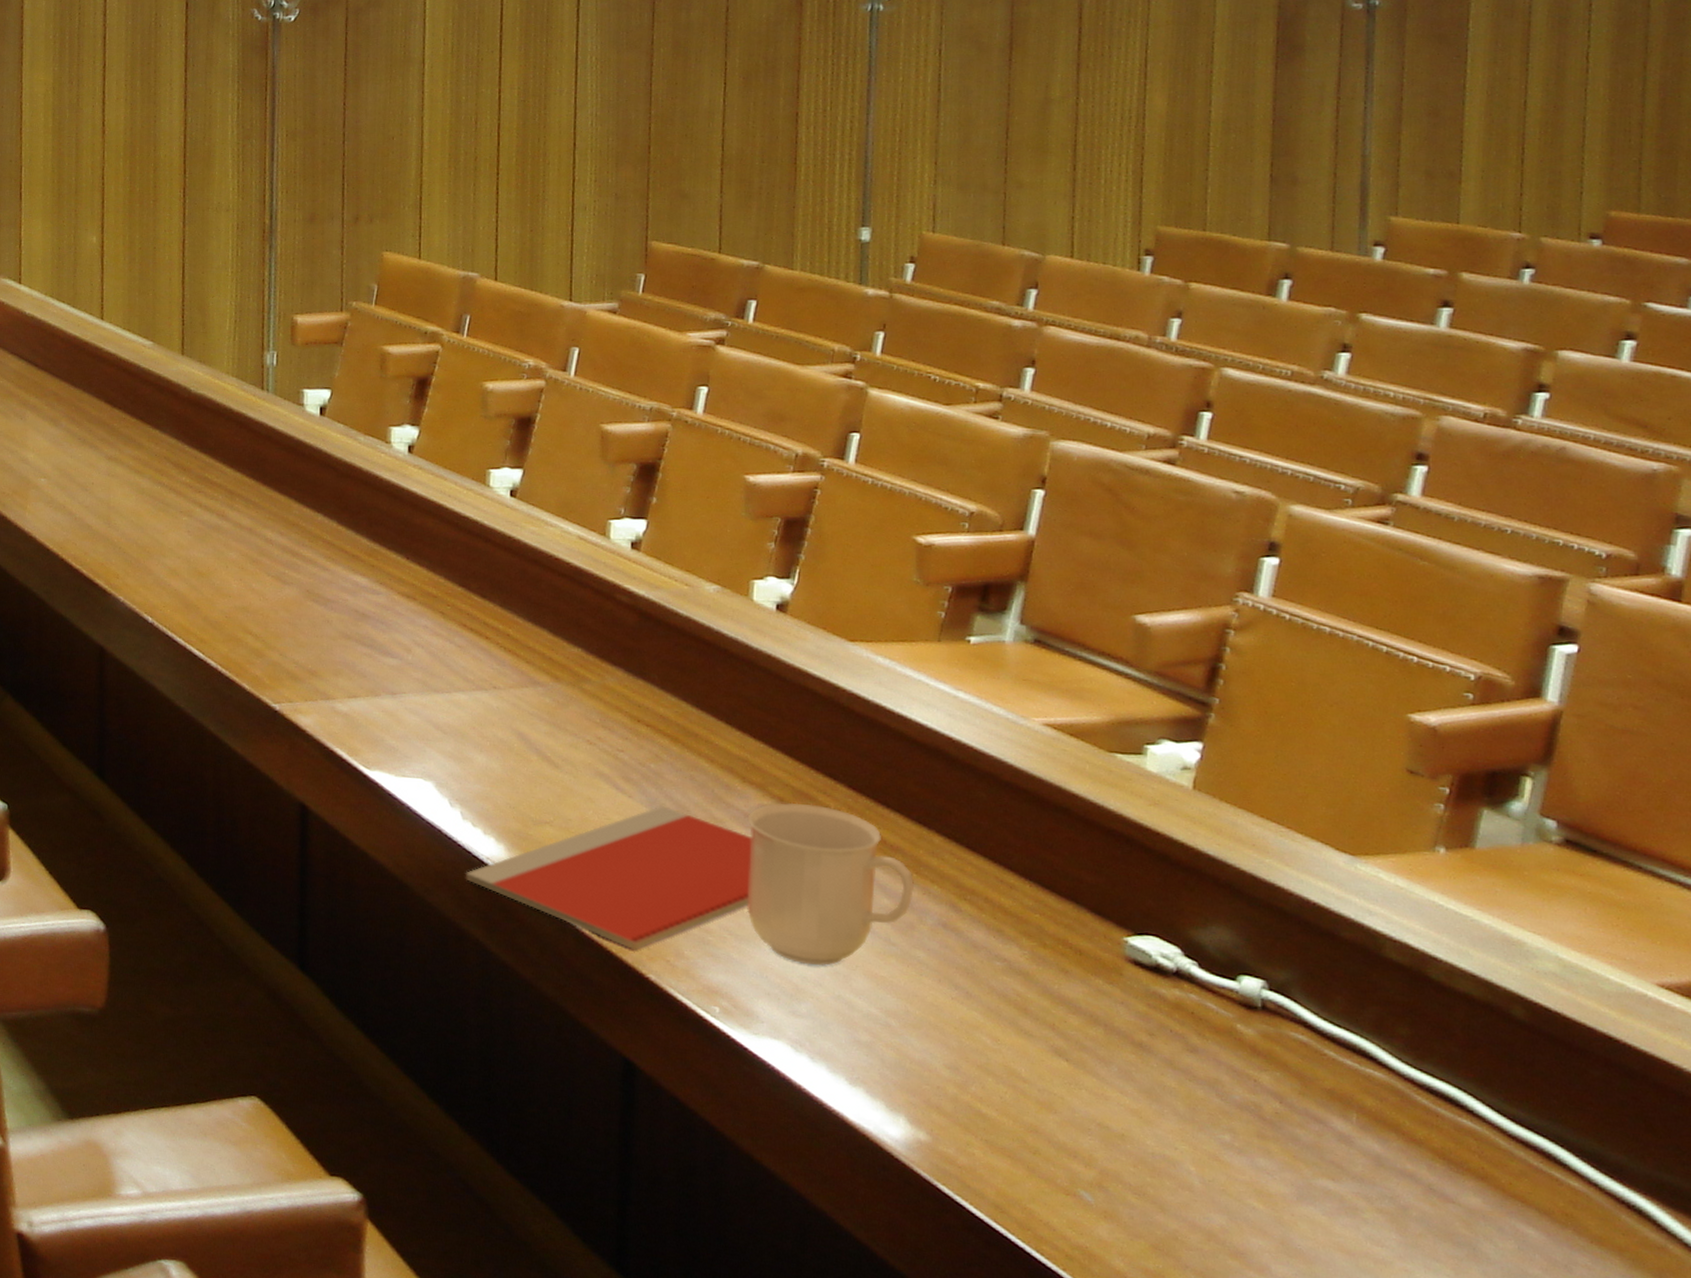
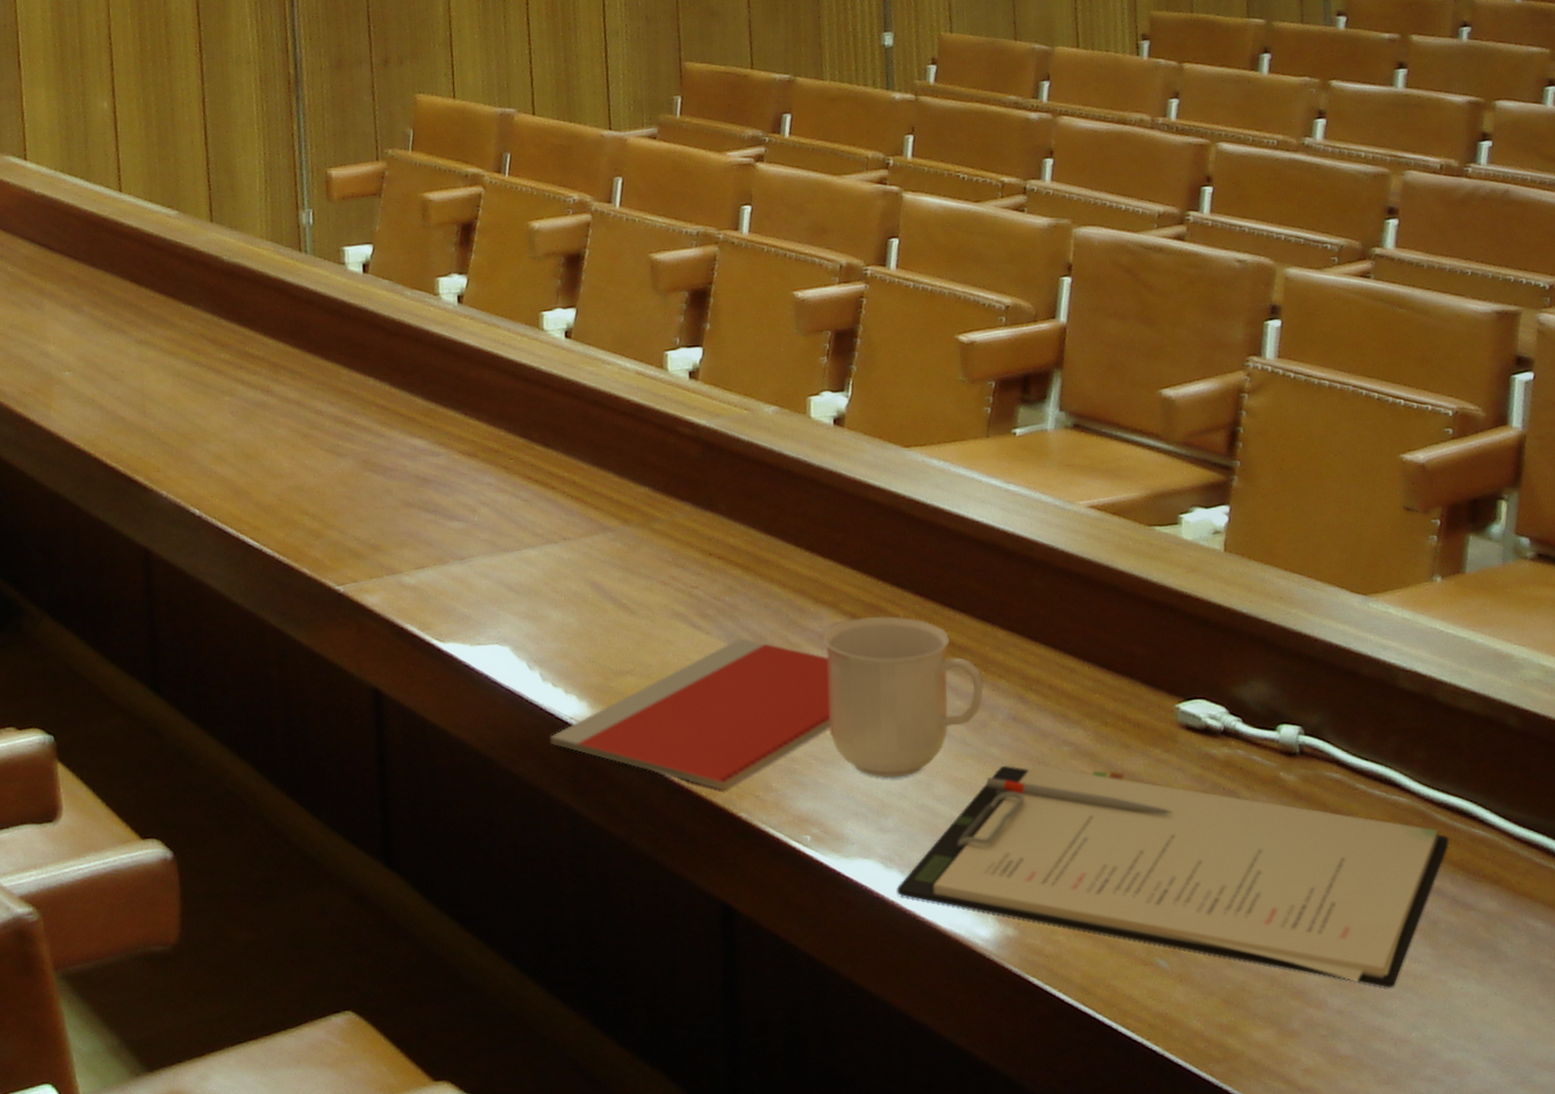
clipboard: none [804,971,1430,1267] -> present [896,763,1449,988]

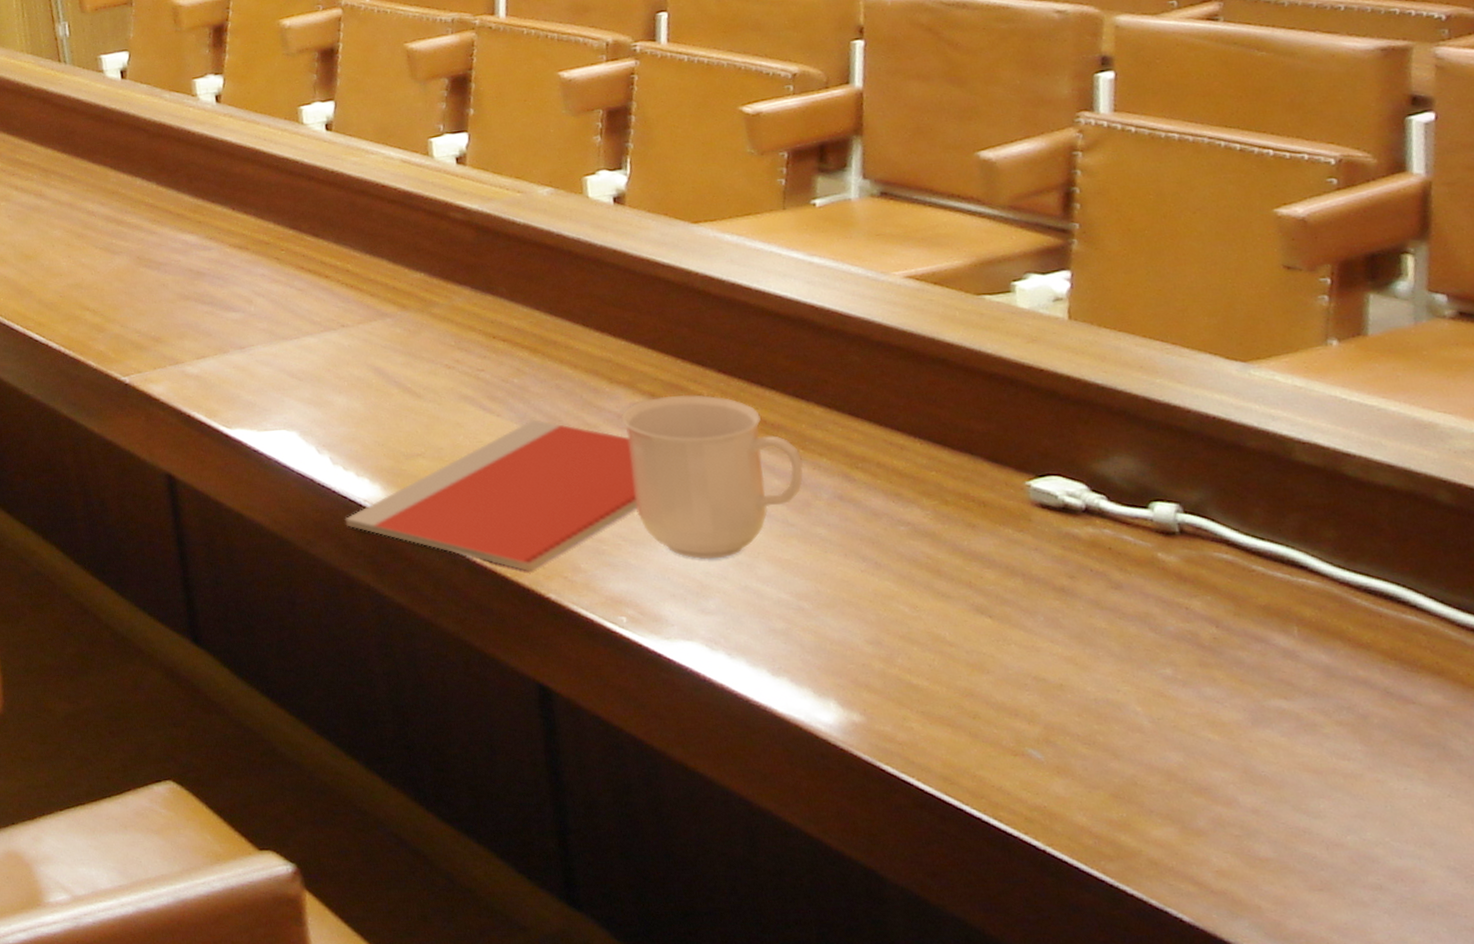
clipboard: present [896,763,1449,988] -> none [724,543,1375,786]

